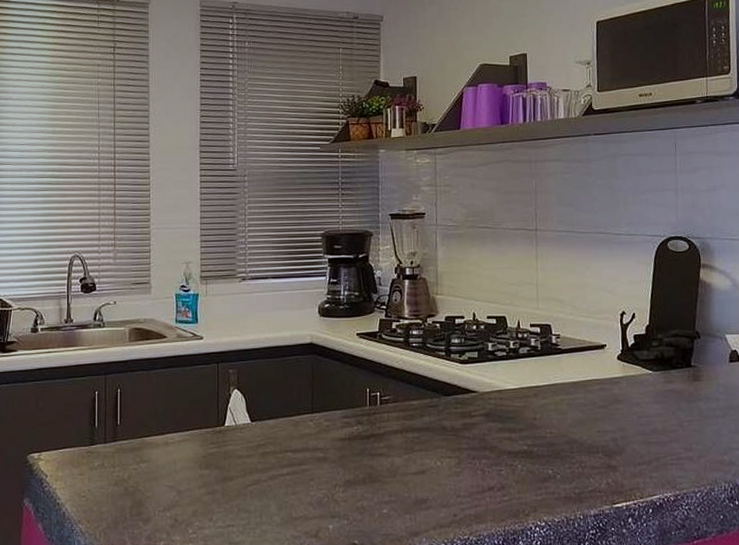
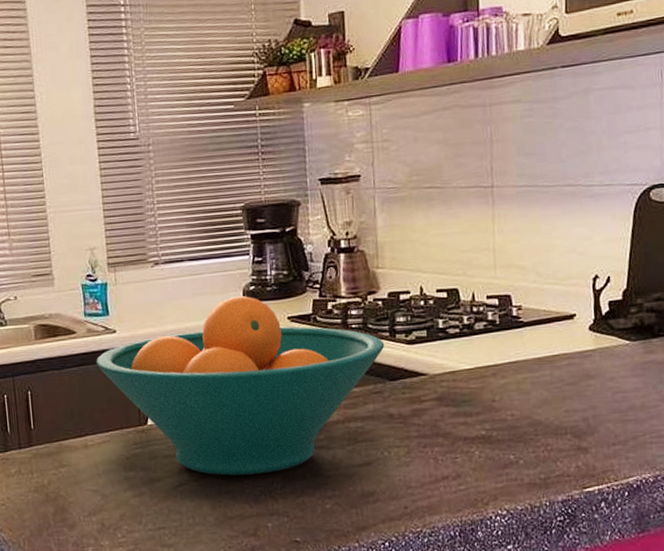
fruit bowl: none [182,312,441,478] -> present [96,296,385,476]

